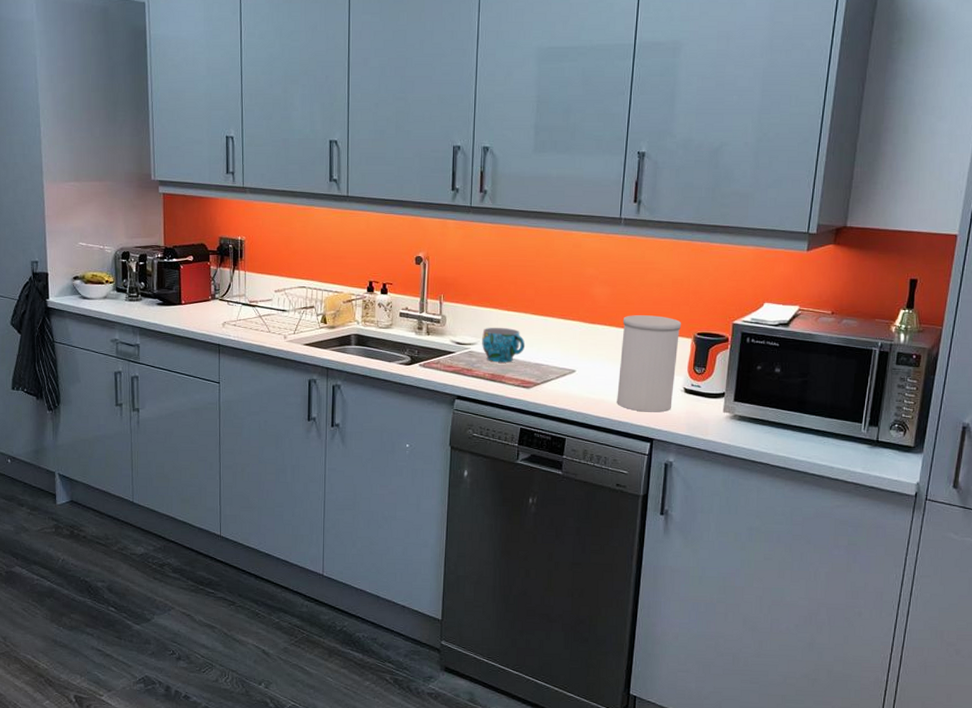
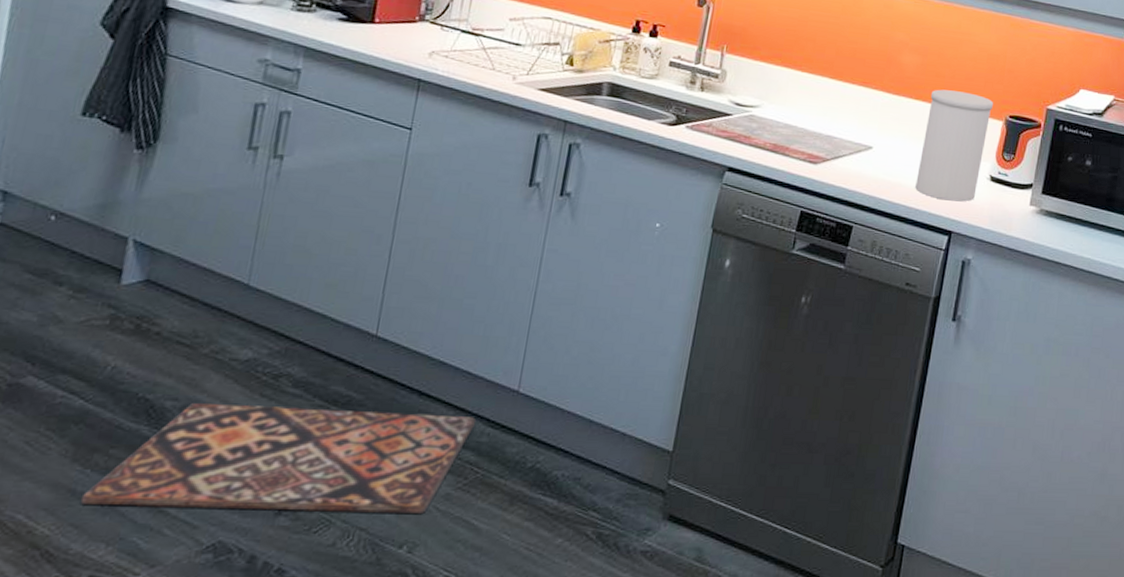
doormat: none [60,584,296,662] -> present [80,403,475,515]
cup: present [481,327,526,363] -> none [766,88,818,132]

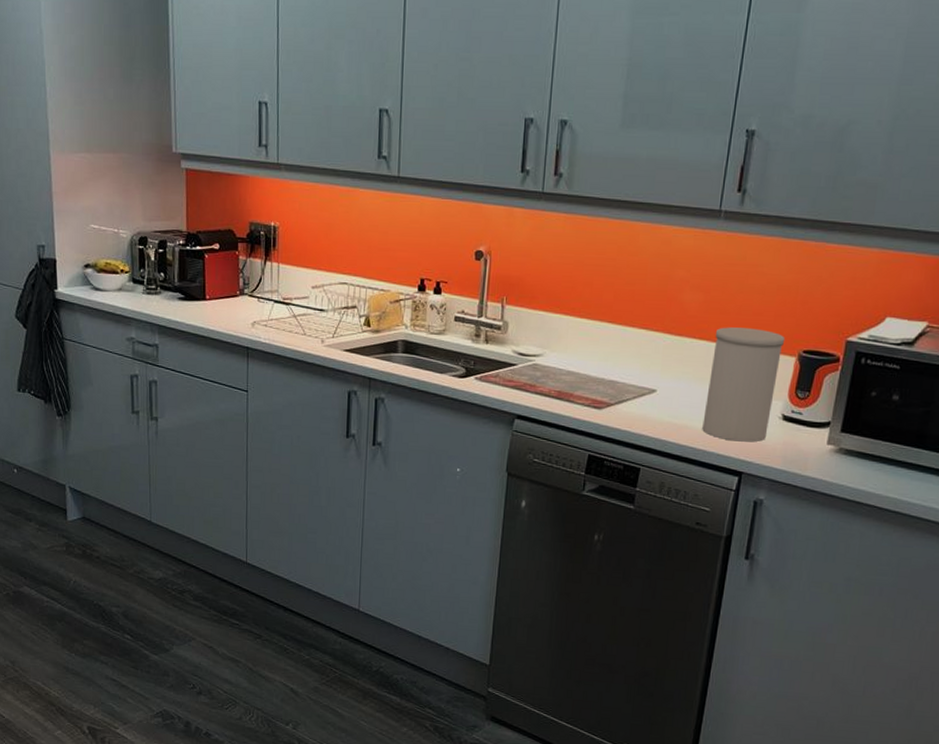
doormat: present [80,403,475,515] -> none [72,610,329,702]

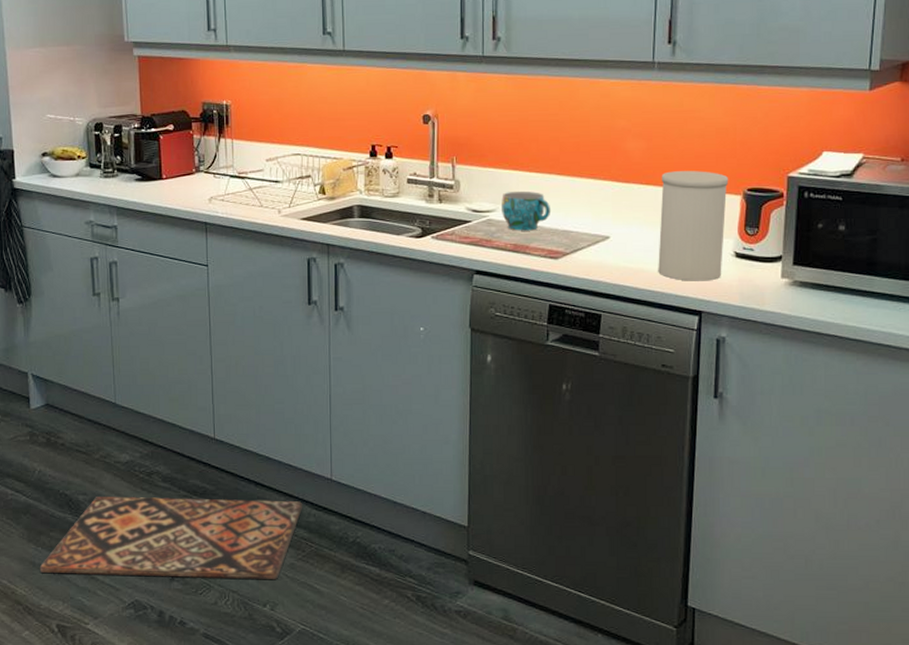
doormat: none [72,610,329,702] -> present [39,497,302,580]
cup: none [548,336,599,379] -> present [500,190,551,231]

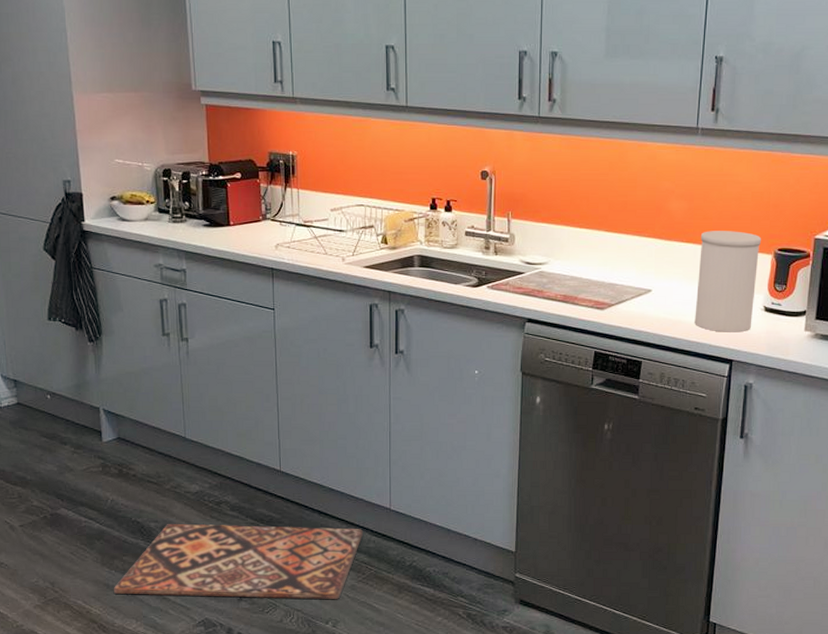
cup: present [500,190,551,231] -> none [552,245,599,283]

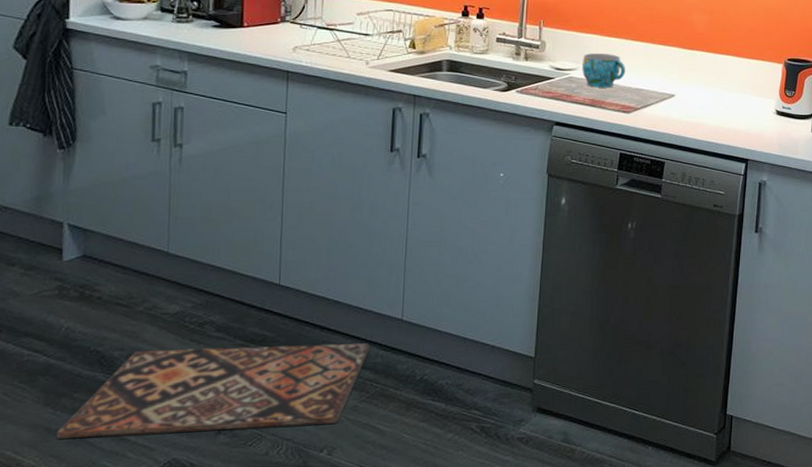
cup: none [552,245,599,283] -> present [581,52,626,88]
canister: present [694,231,762,333] -> none [714,42,774,134]

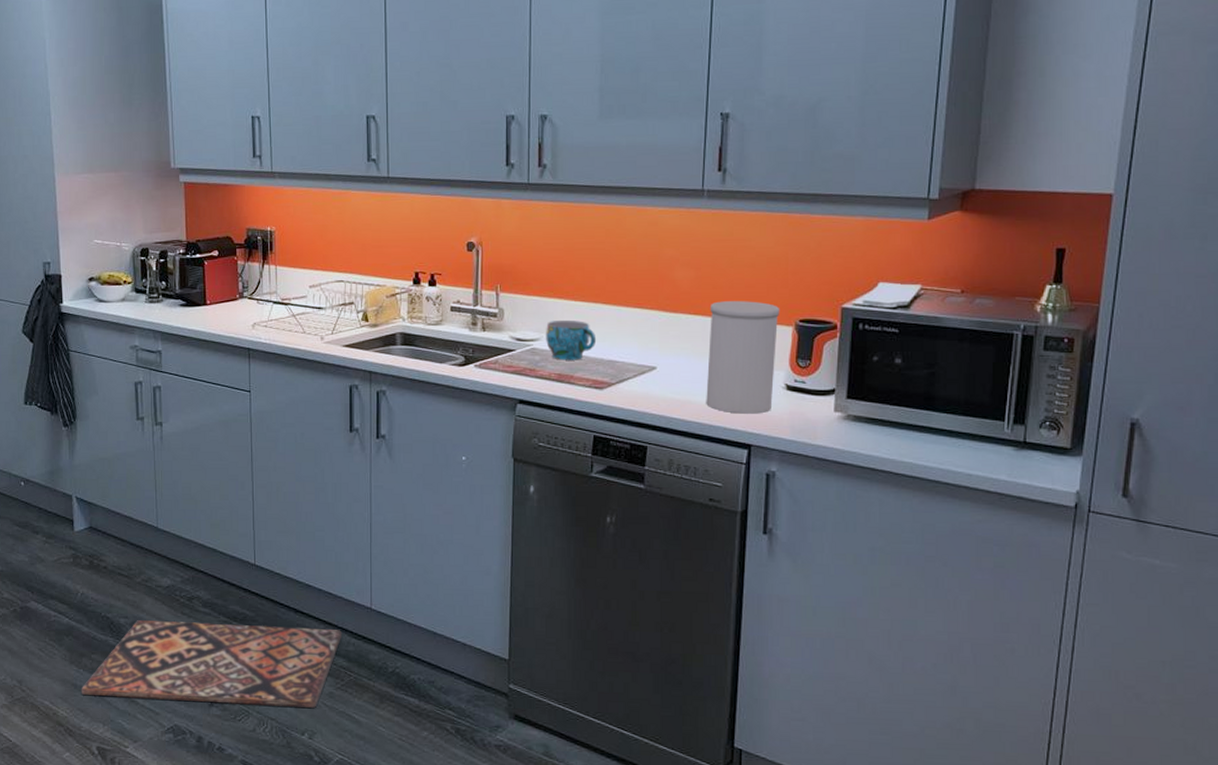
canister: none [714,42,774,134] -> present [706,301,780,414]

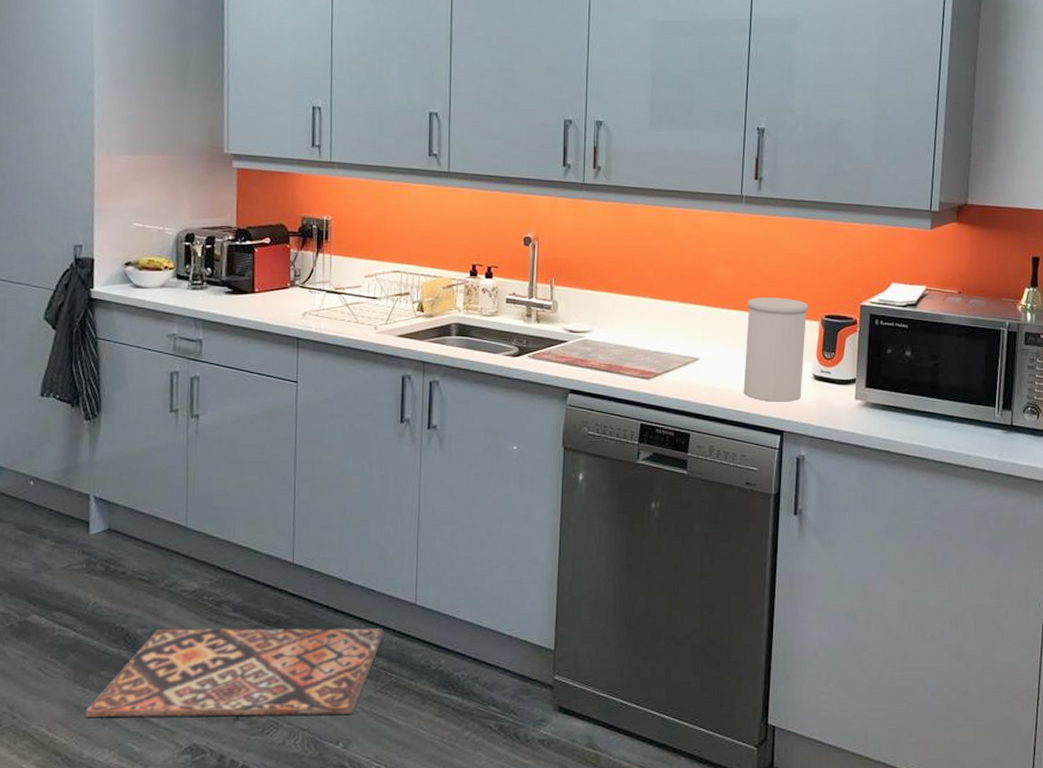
cup: present [545,319,597,360] -> none [596,312,645,352]

